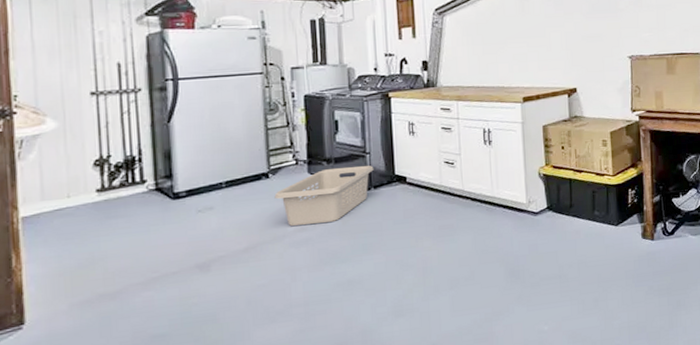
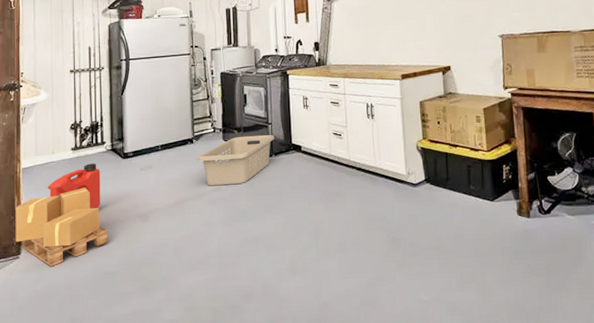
cardboard boxes: none [13,236,154,336] -> present [15,187,108,267]
fuel can: none [61,207,142,272] -> present [47,163,101,215]

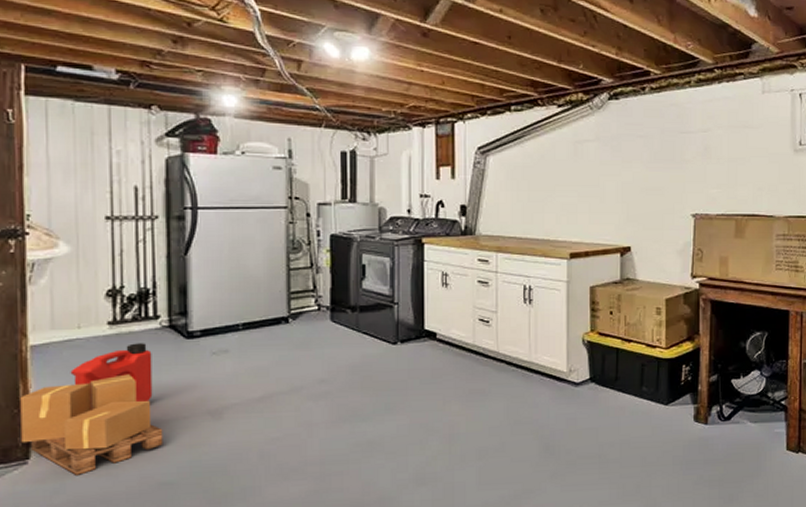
laundry basket: present [197,134,275,185] -> none [294,316,402,377]

